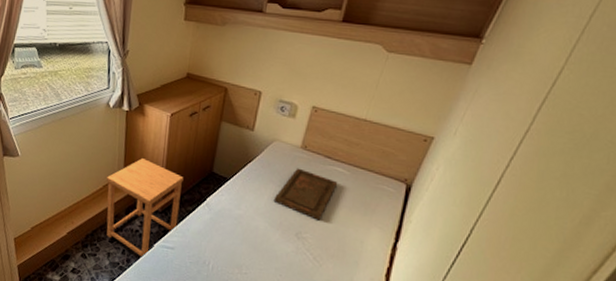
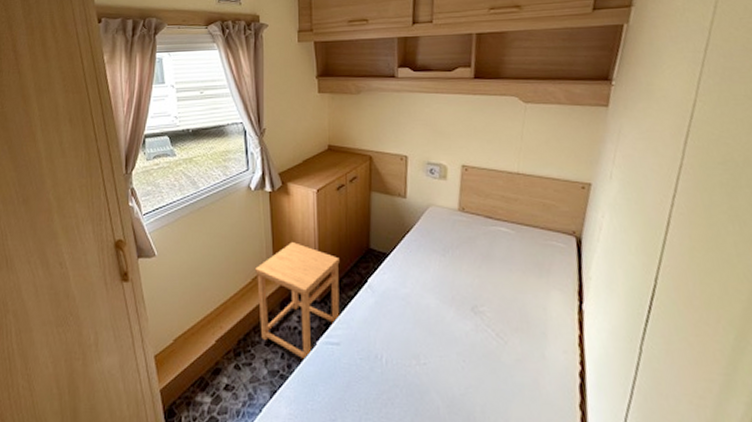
tray: present [273,168,338,220] -> none [440,233,505,289]

